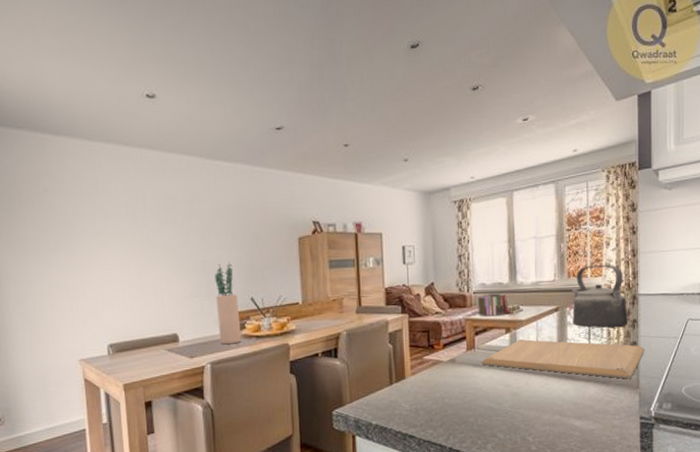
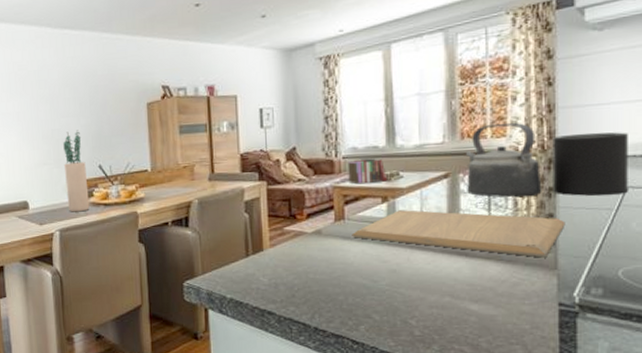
pen holder: none [636,274,689,327] -> present [552,132,628,197]

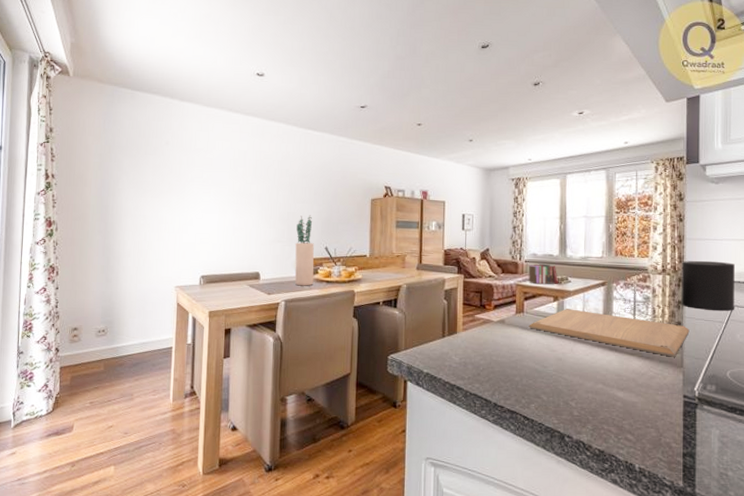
kettle: present [466,122,542,198] -> none [618,246,674,307]

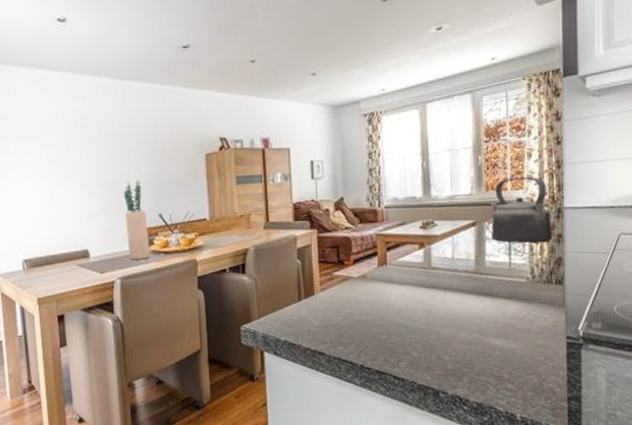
books: present [528,264,559,285] -> none [389,208,425,232]
chopping board: present [528,309,690,357] -> none [393,255,572,297]
kettle: none [618,246,674,307] -> present [490,176,553,244]
pen holder: present [681,260,735,312] -> none [561,186,621,242]

